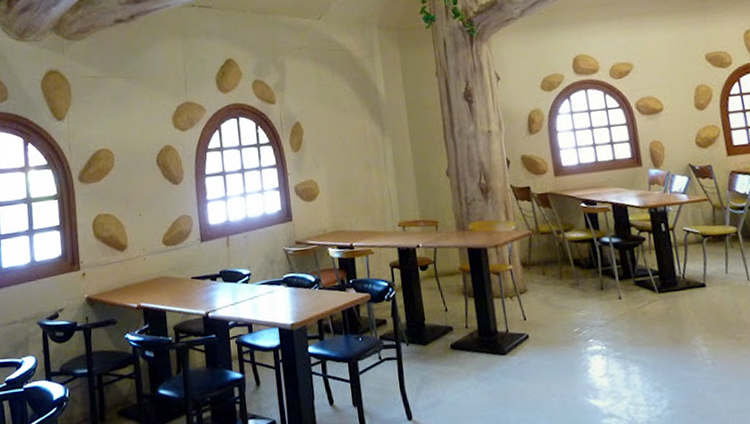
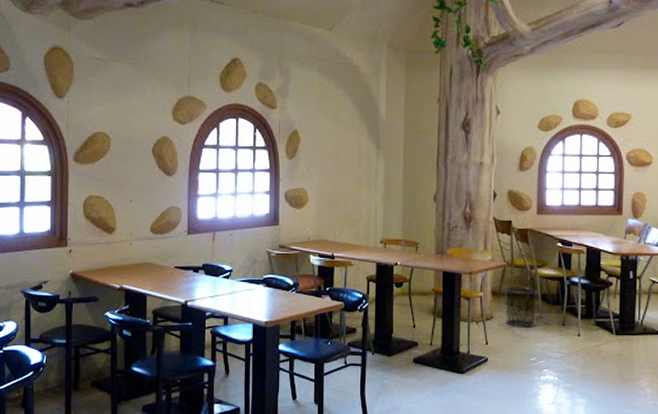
trash can: none [534,253,573,298] -> present [504,286,539,328]

